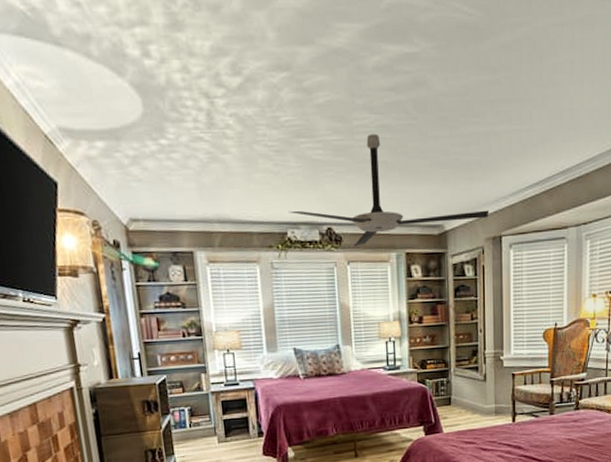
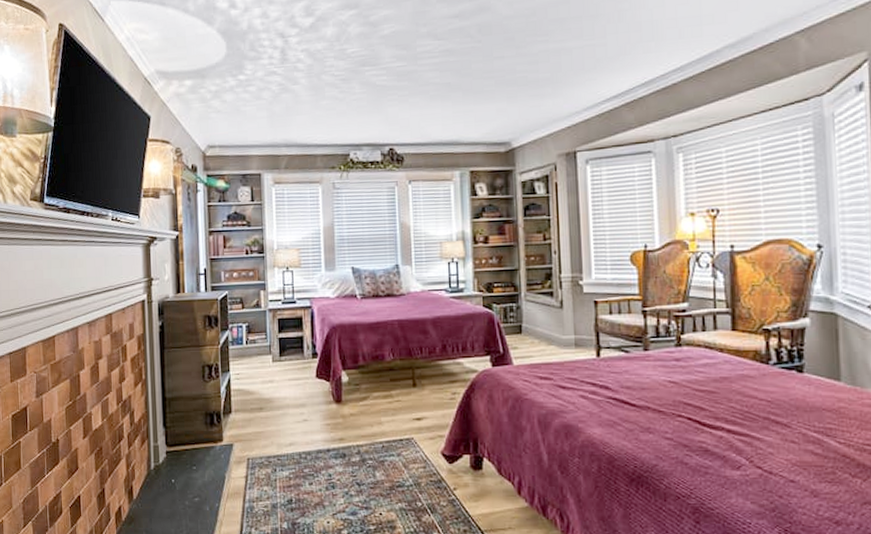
ceiling fan: present [288,133,490,247] -> none [351,58,562,167]

